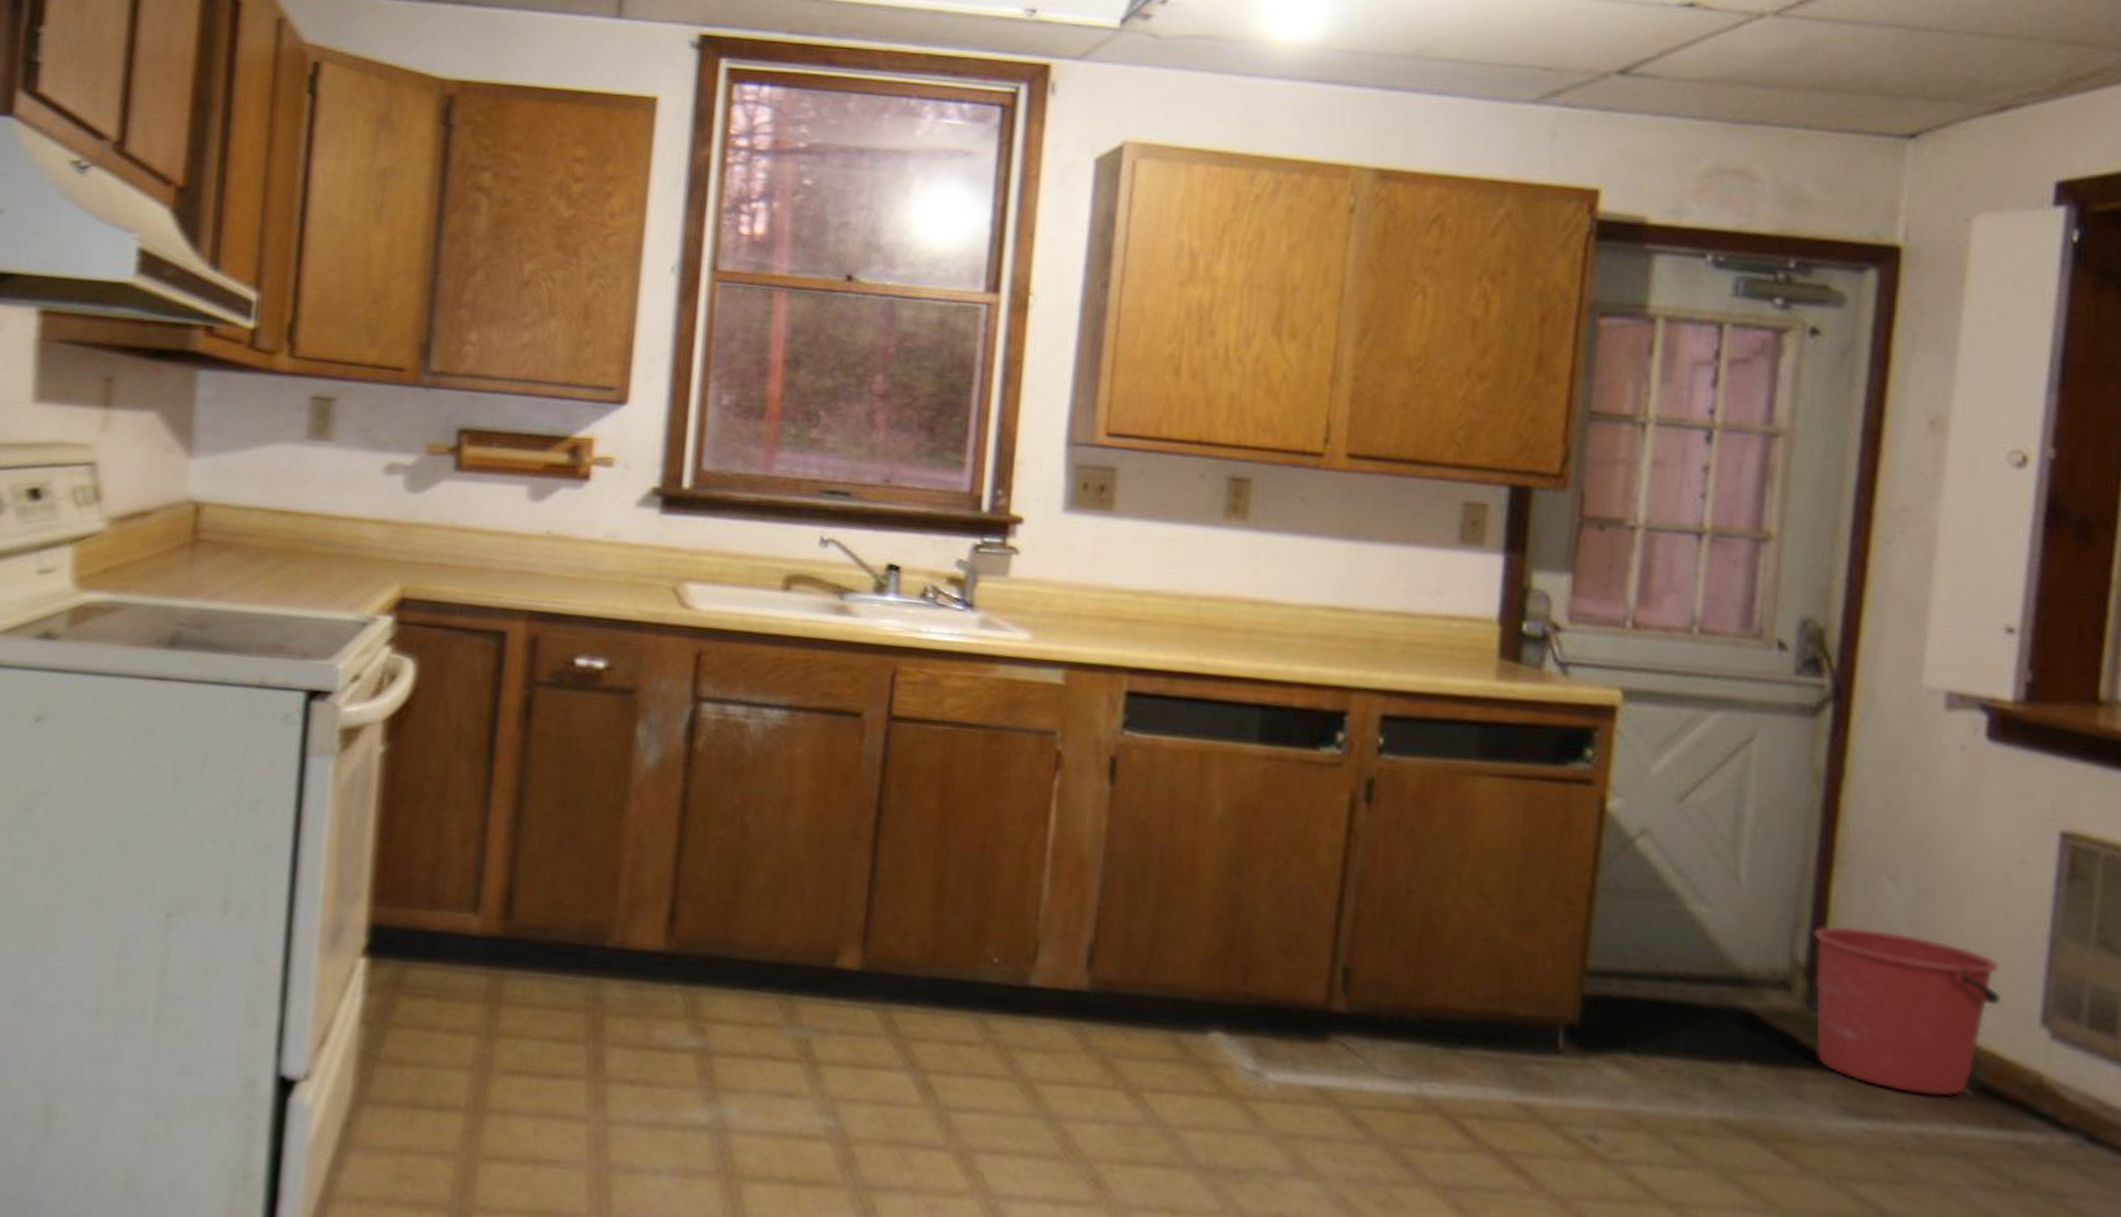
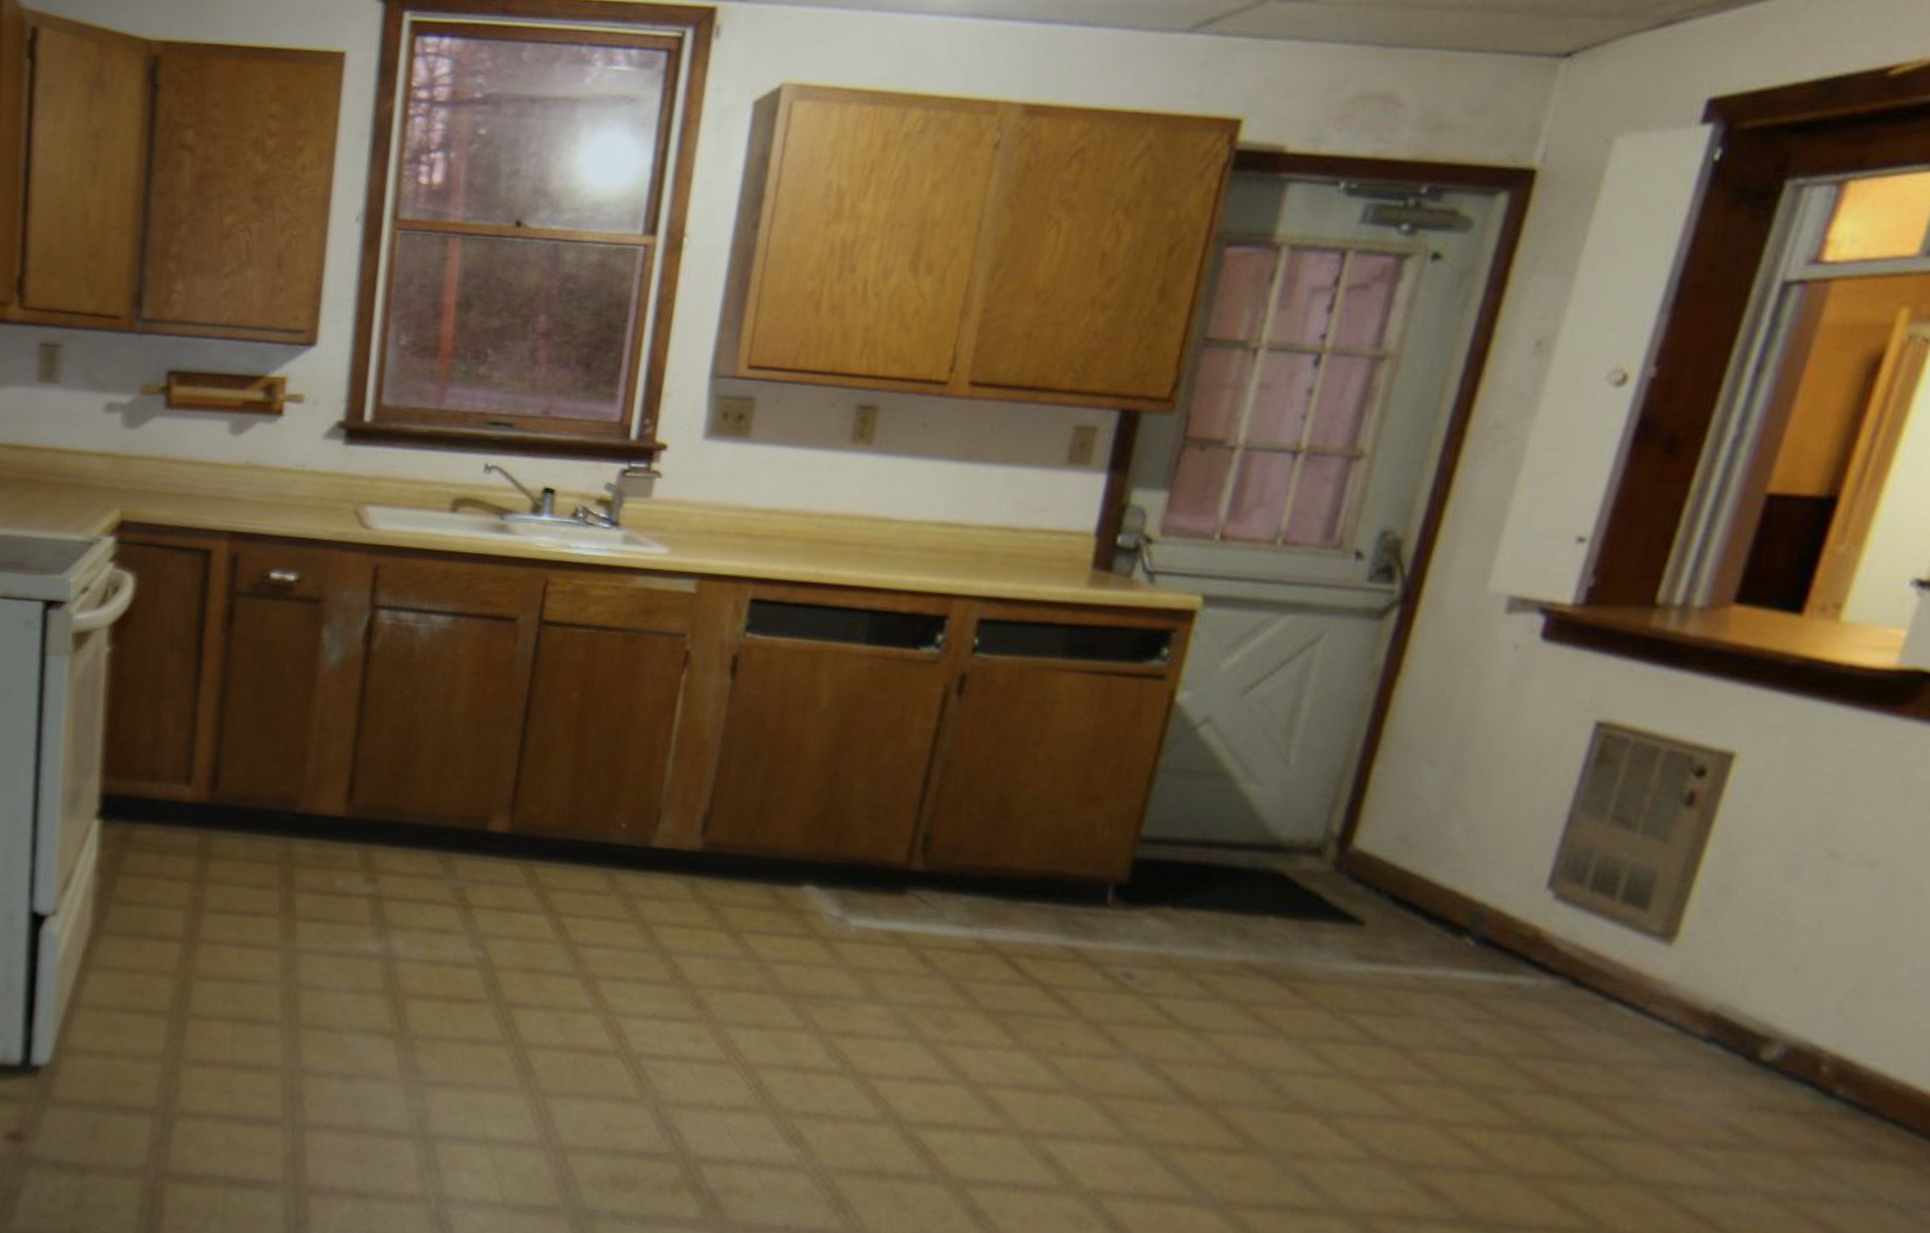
bucket: present [1814,925,2002,1097] -> none [1337,801,1517,946]

